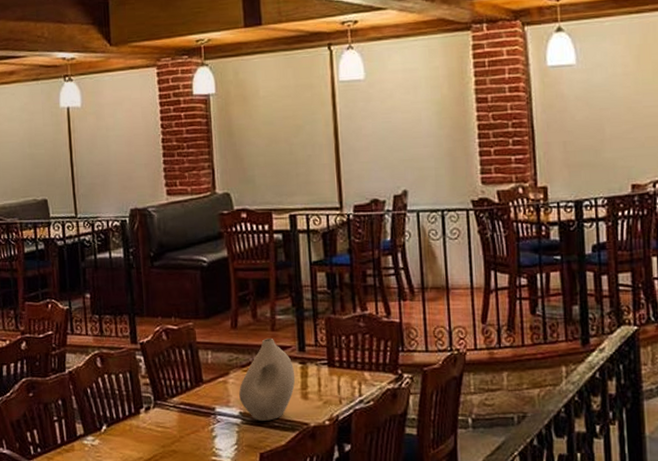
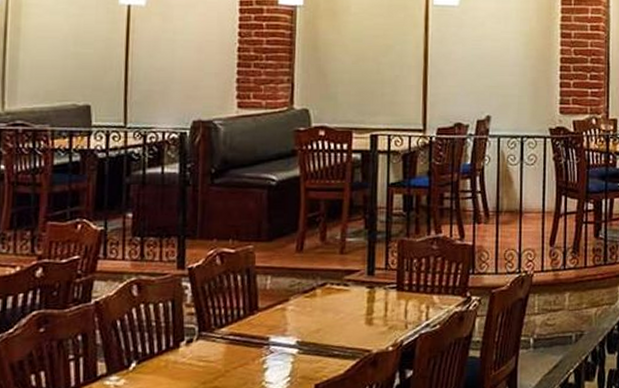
vase: present [239,337,296,421] -> none [298,261,362,350]

